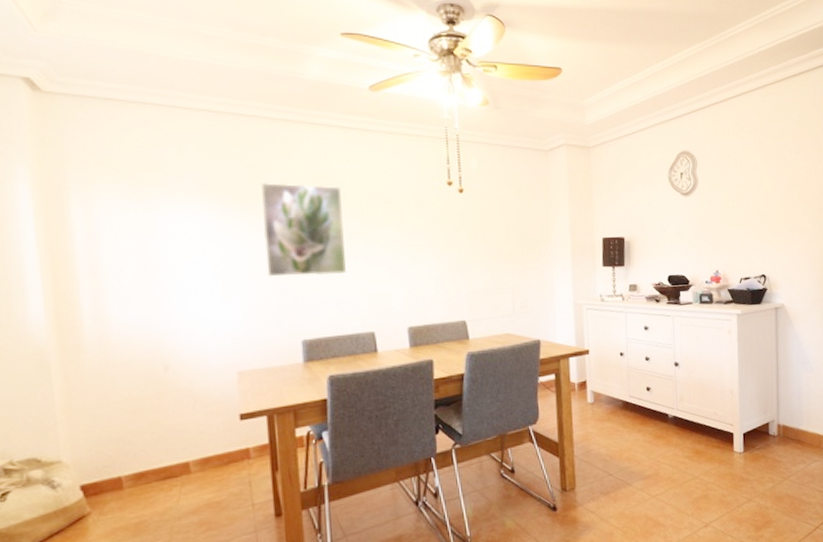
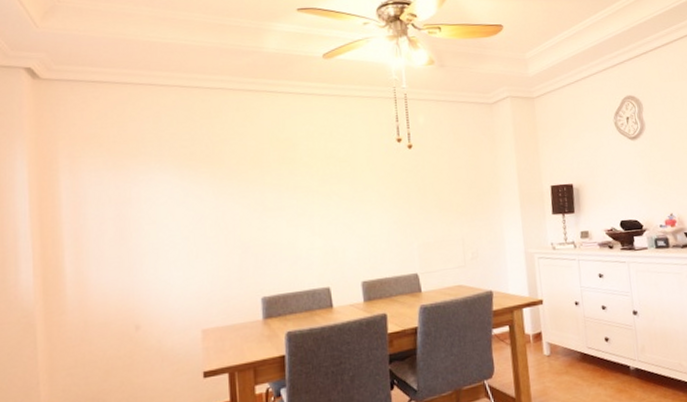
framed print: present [261,181,346,277] -> none [226,147,303,237]

